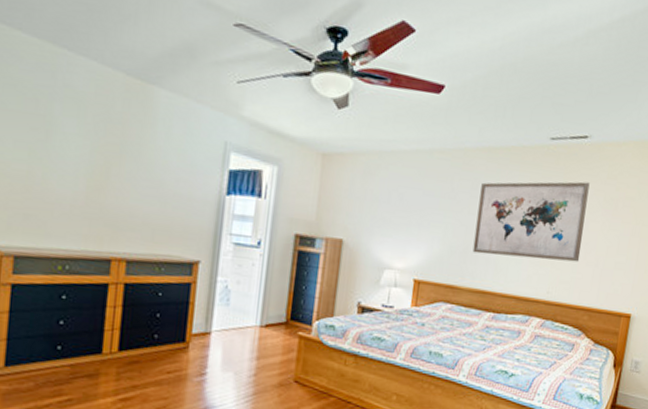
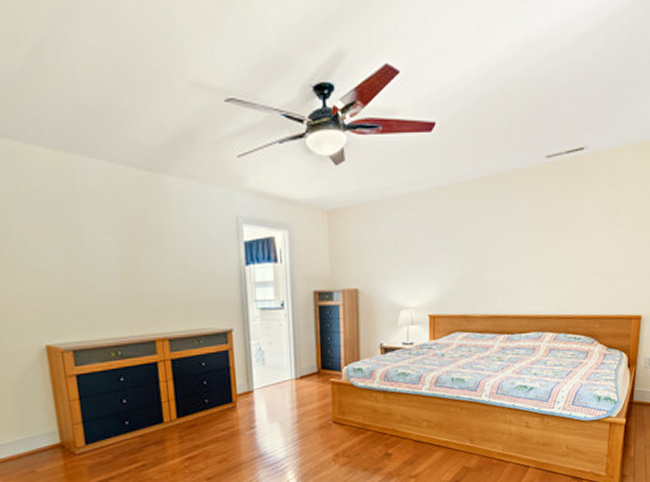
wall art: present [472,181,590,262] -> none [481,194,590,281]

